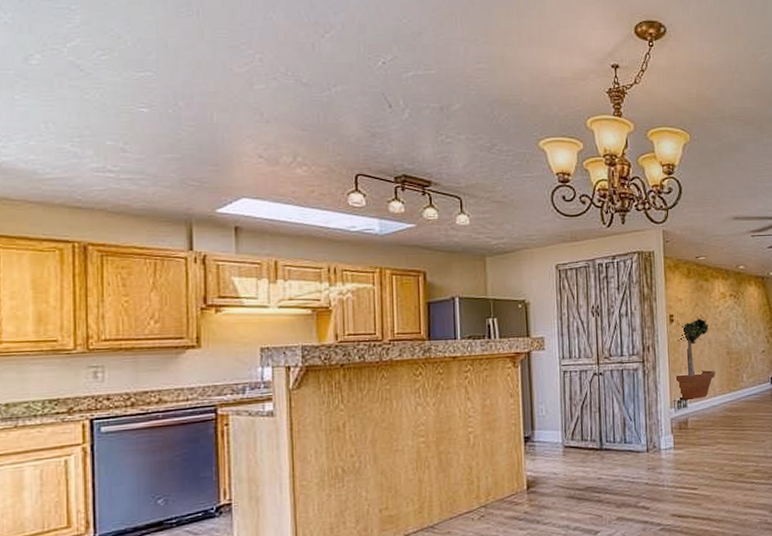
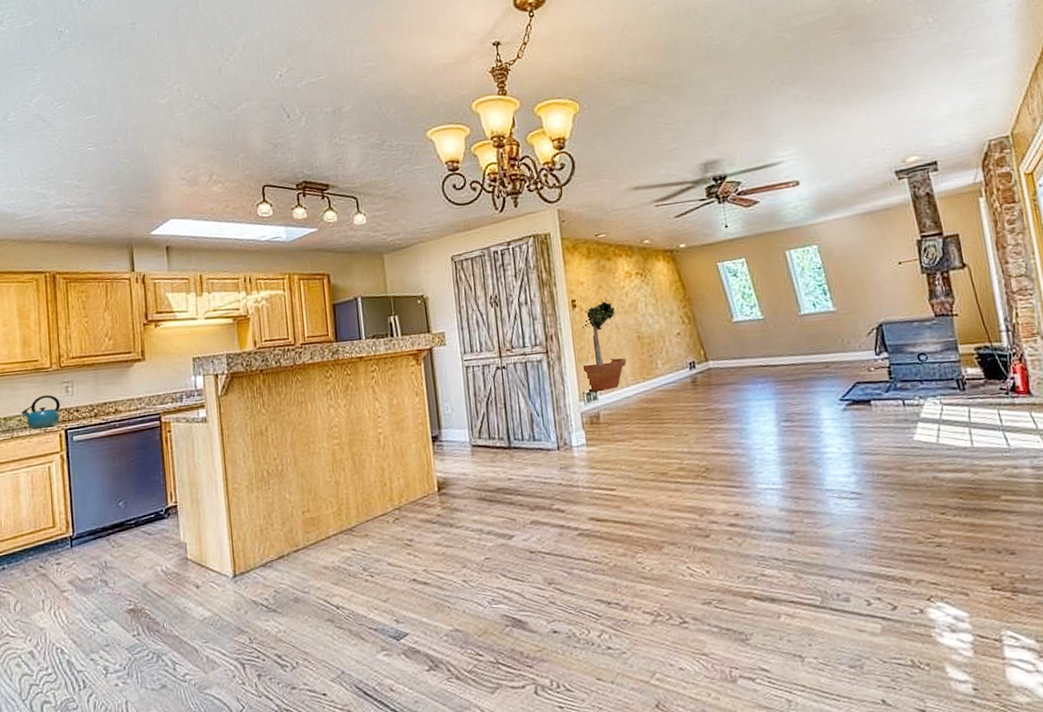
kettle: none [30,379,85,419] -> present [21,394,60,430]

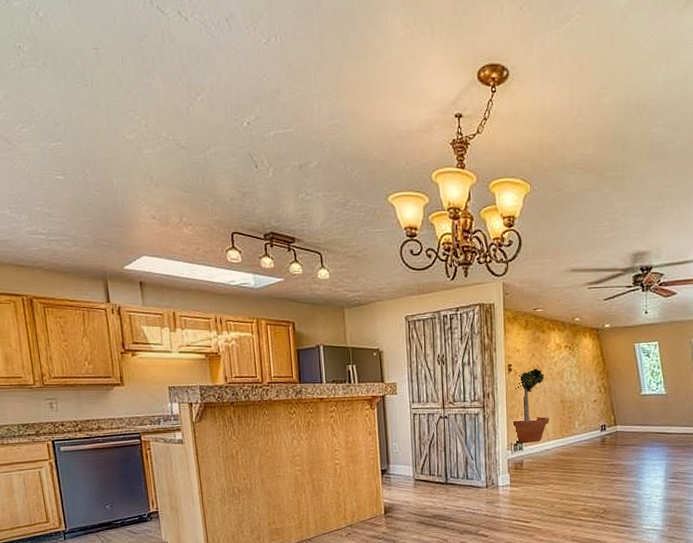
kettle: present [21,394,60,430] -> none [9,409,46,439]

